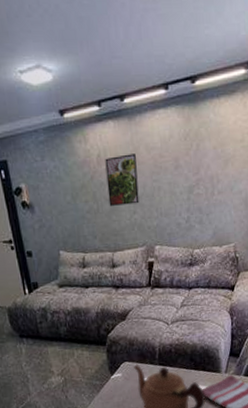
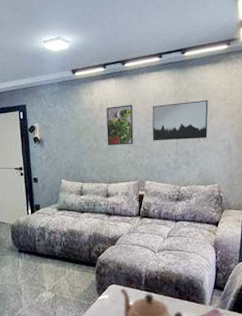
wall art: none [159,142,223,198] -> present [152,99,209,141]

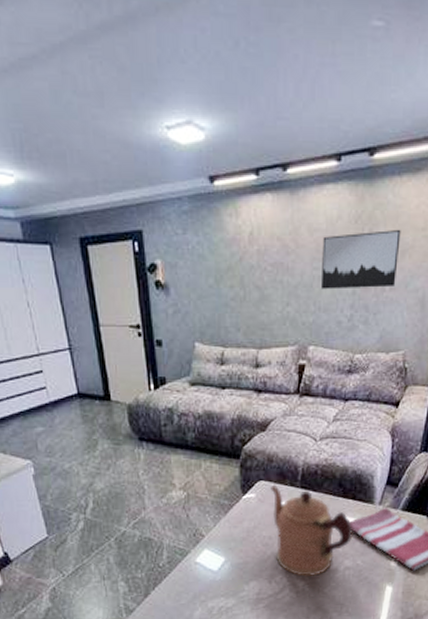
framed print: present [106,105,134,145] -> none [258,234,295,294]

